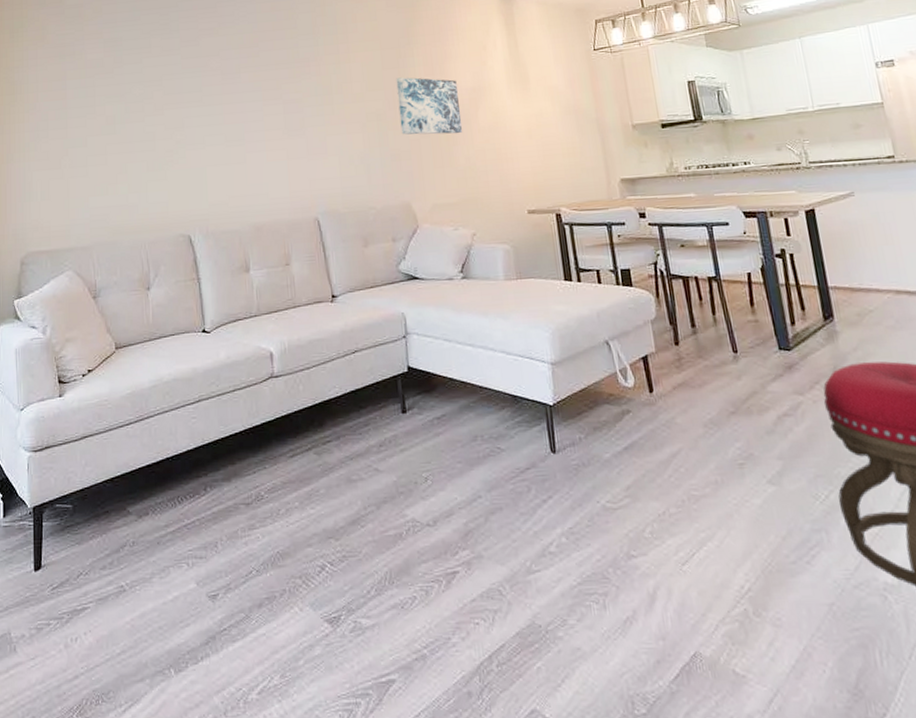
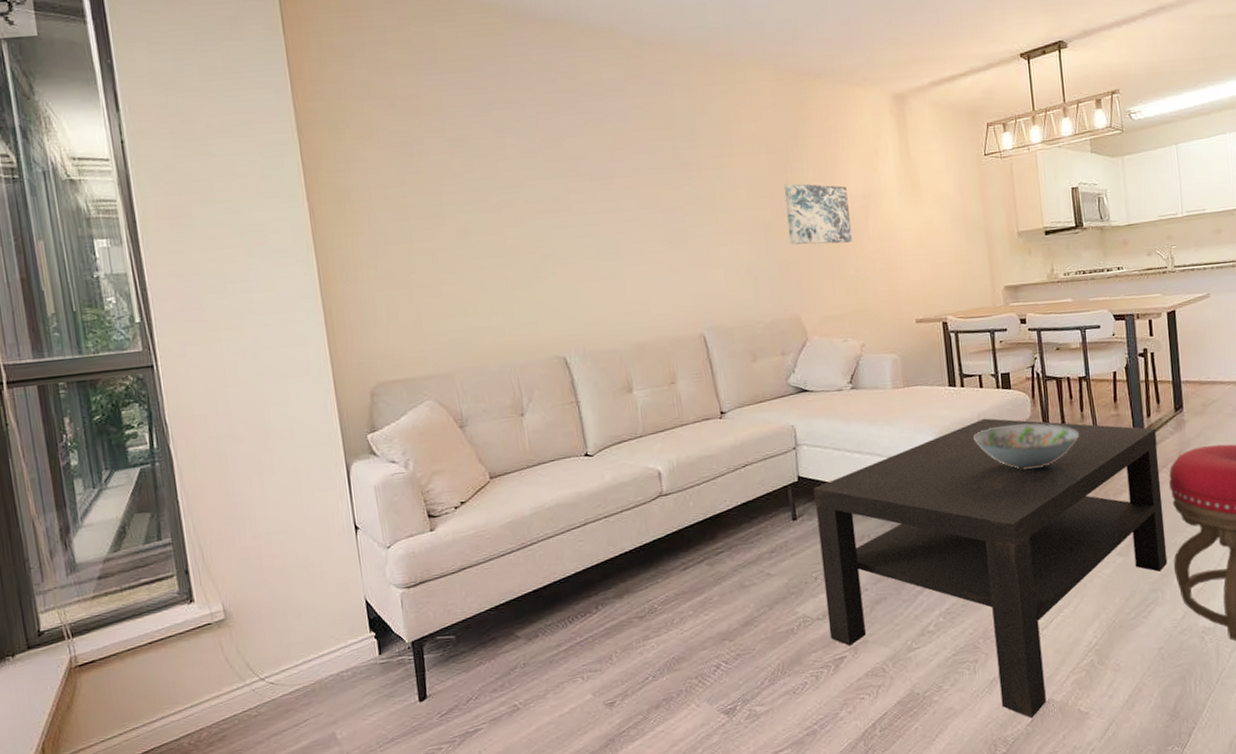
coffee table: none [423,316,832,675] -> present [813,418,1168,719]
decorative bowl: none [592,324,713,376] -> present [973,423,1080,470]

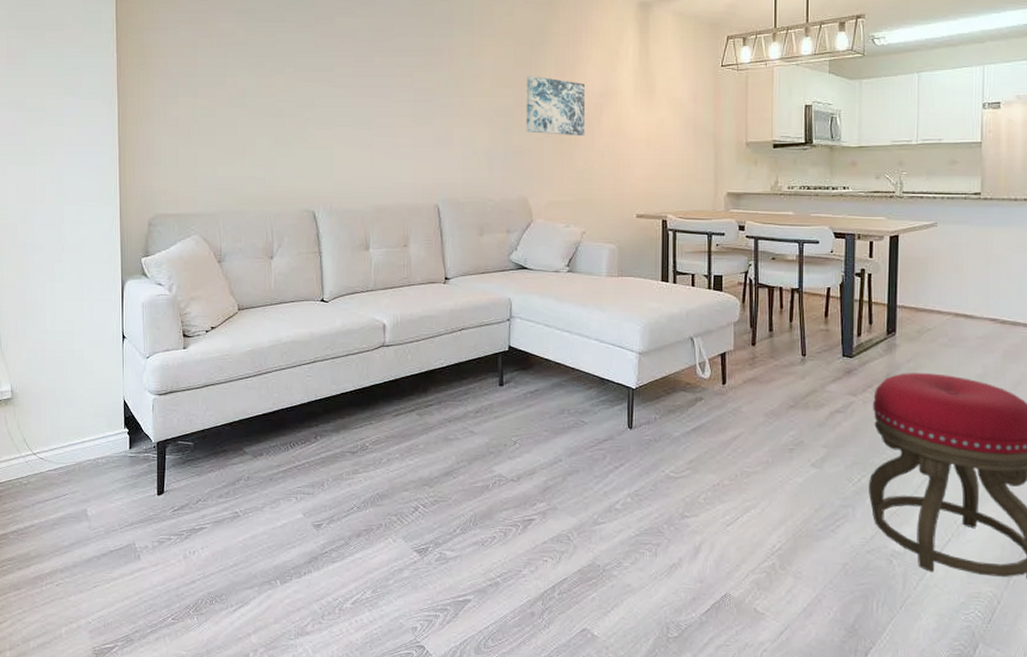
coffee table: present [813,418,1168,719] -> none [521,316,865,610]
decorative bowl: present [973,423,1080,470] -> none [679,325,786,371]

